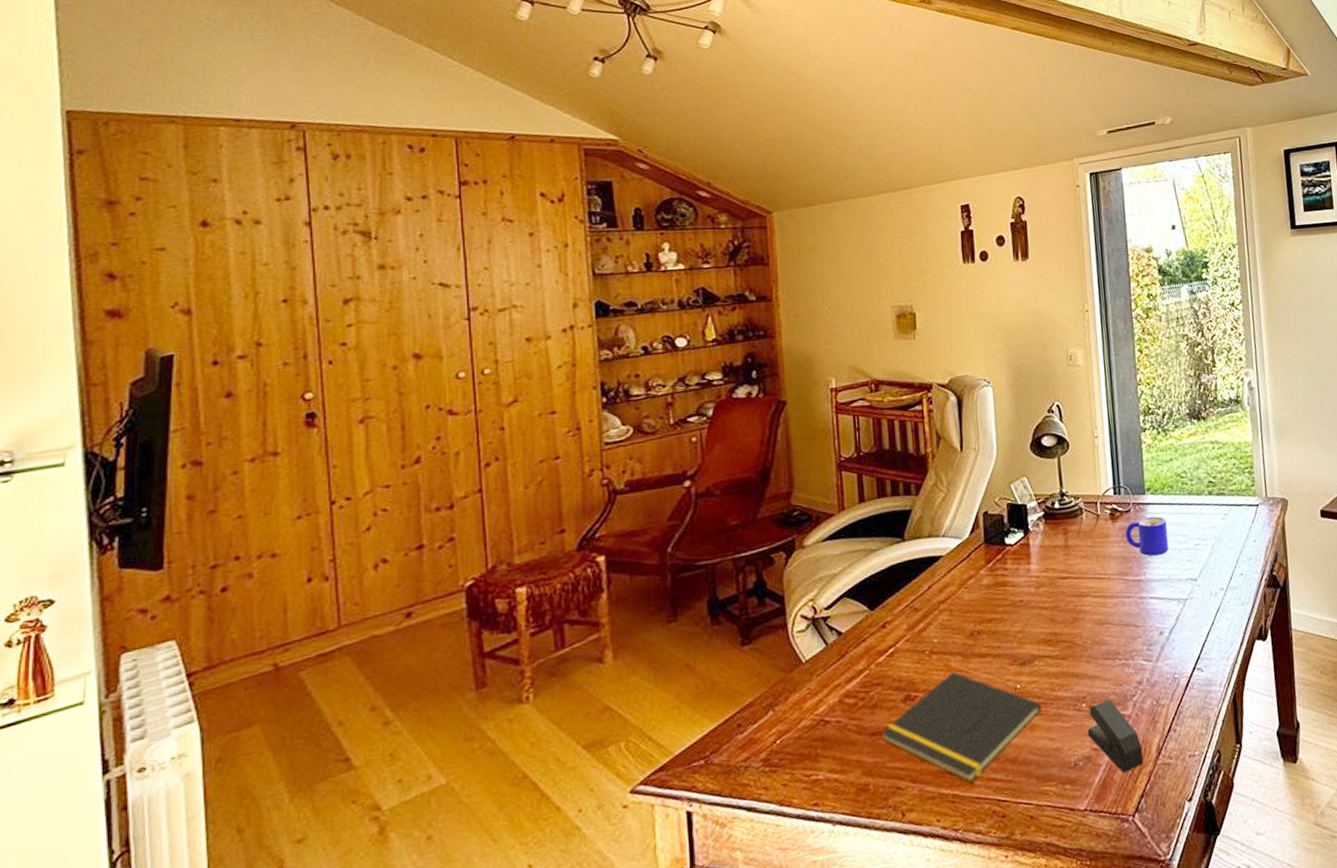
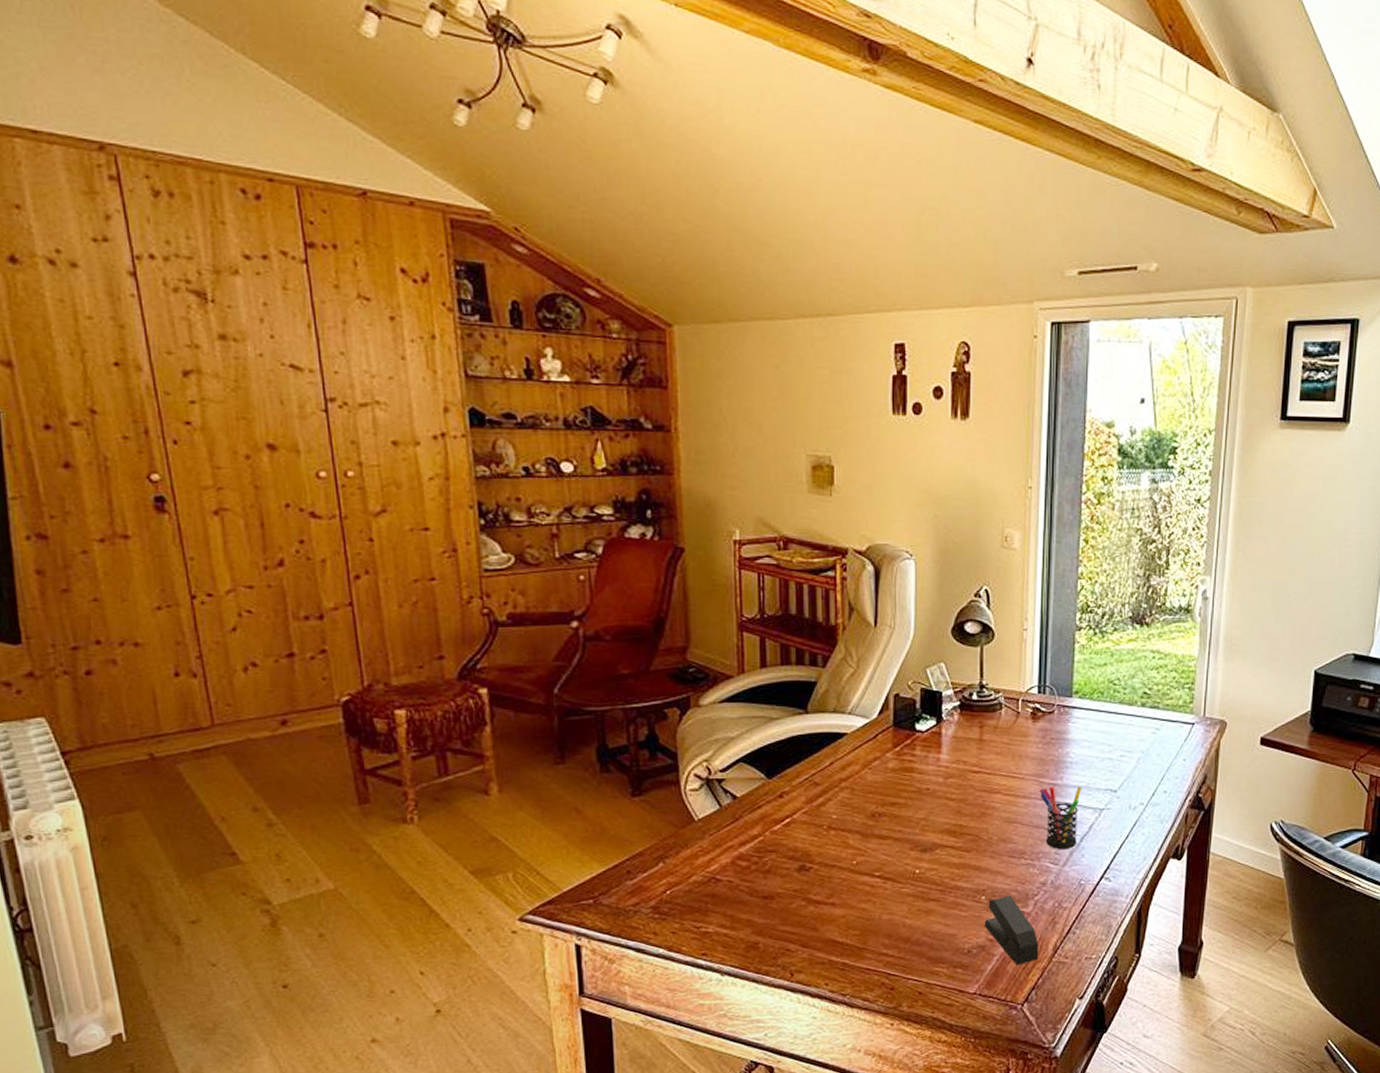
notepad: present [880,671,1043,783] -> none [772,849,940,954]
mug: present [1125,516,1169,556] -> none [1046,721,1092,762]
pen holder: none [1126,579,1166,646] -> present [1040,786,1083,850]

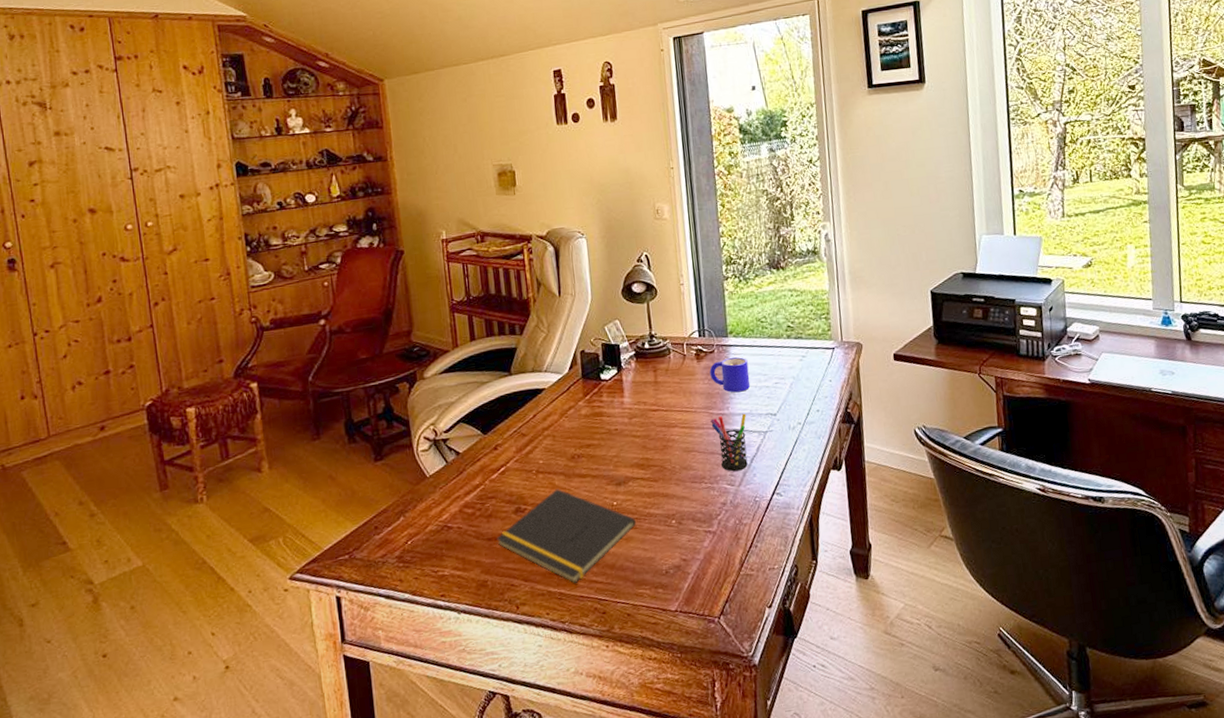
notepad: none [772,849,940,954] -> present [495,489,637,583]
stapler: present [984,895,1039,965] -> none [677,517,728,581]
mug: none [1046,721,1092,762] -> present [709,357,751,393]

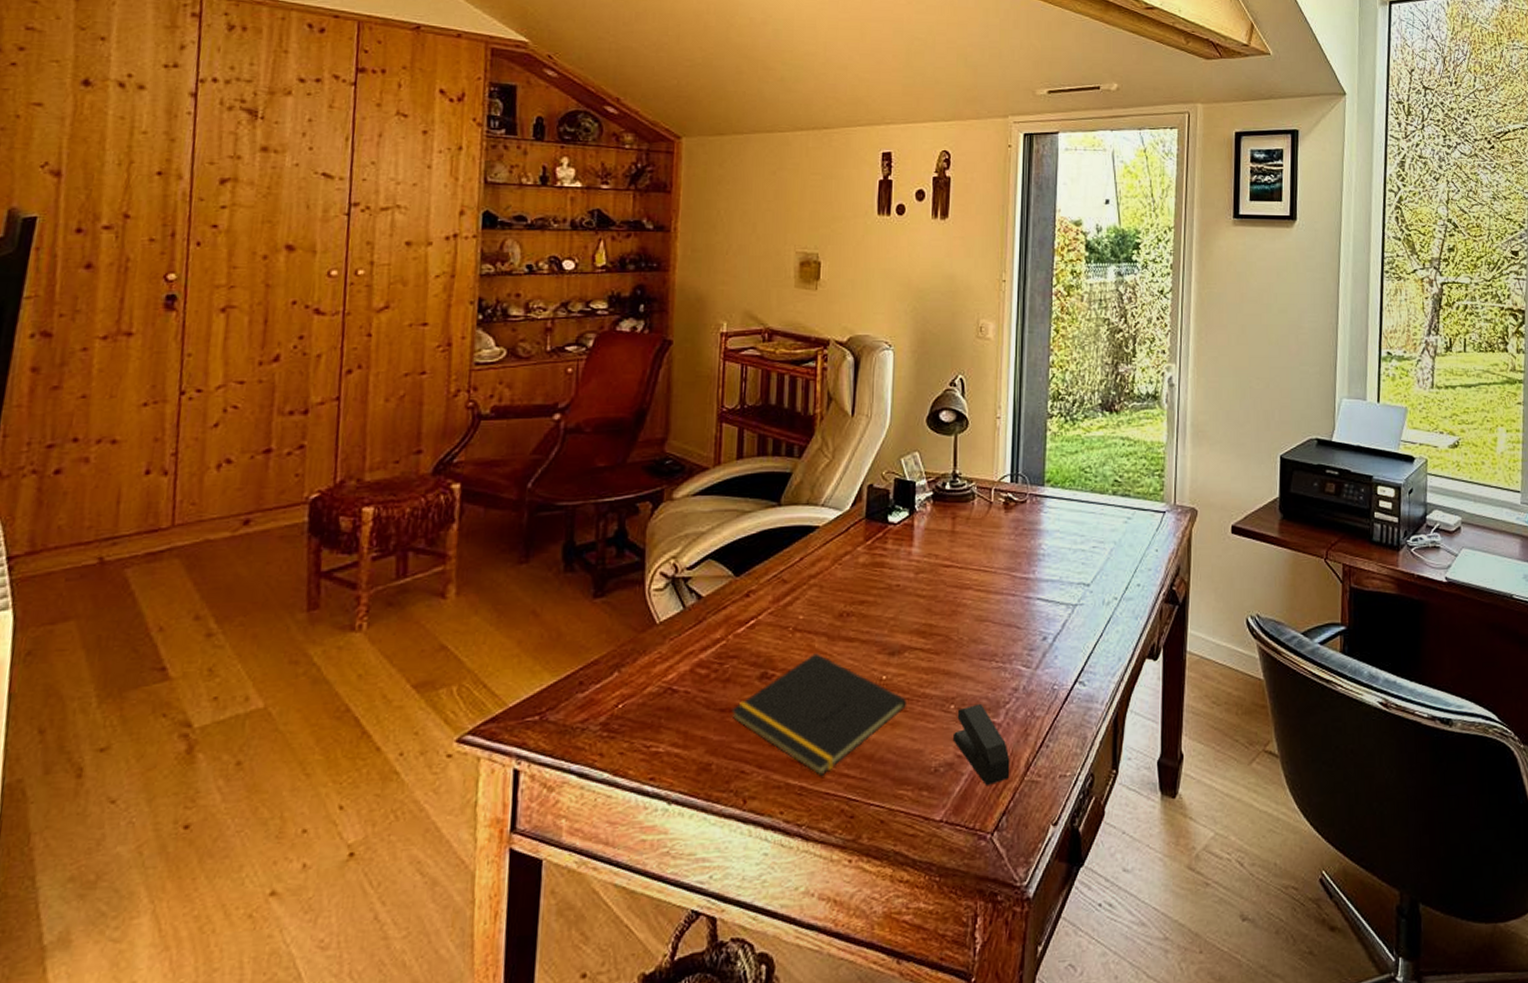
stapler: none [677,517,728,581] -> present [952,703,1010,785]
mug: present [709,357,751,393] -> none [1018,510,1064,554]
pen holder: present [711,413,748,472] -> none [1012,580,1055,651]

